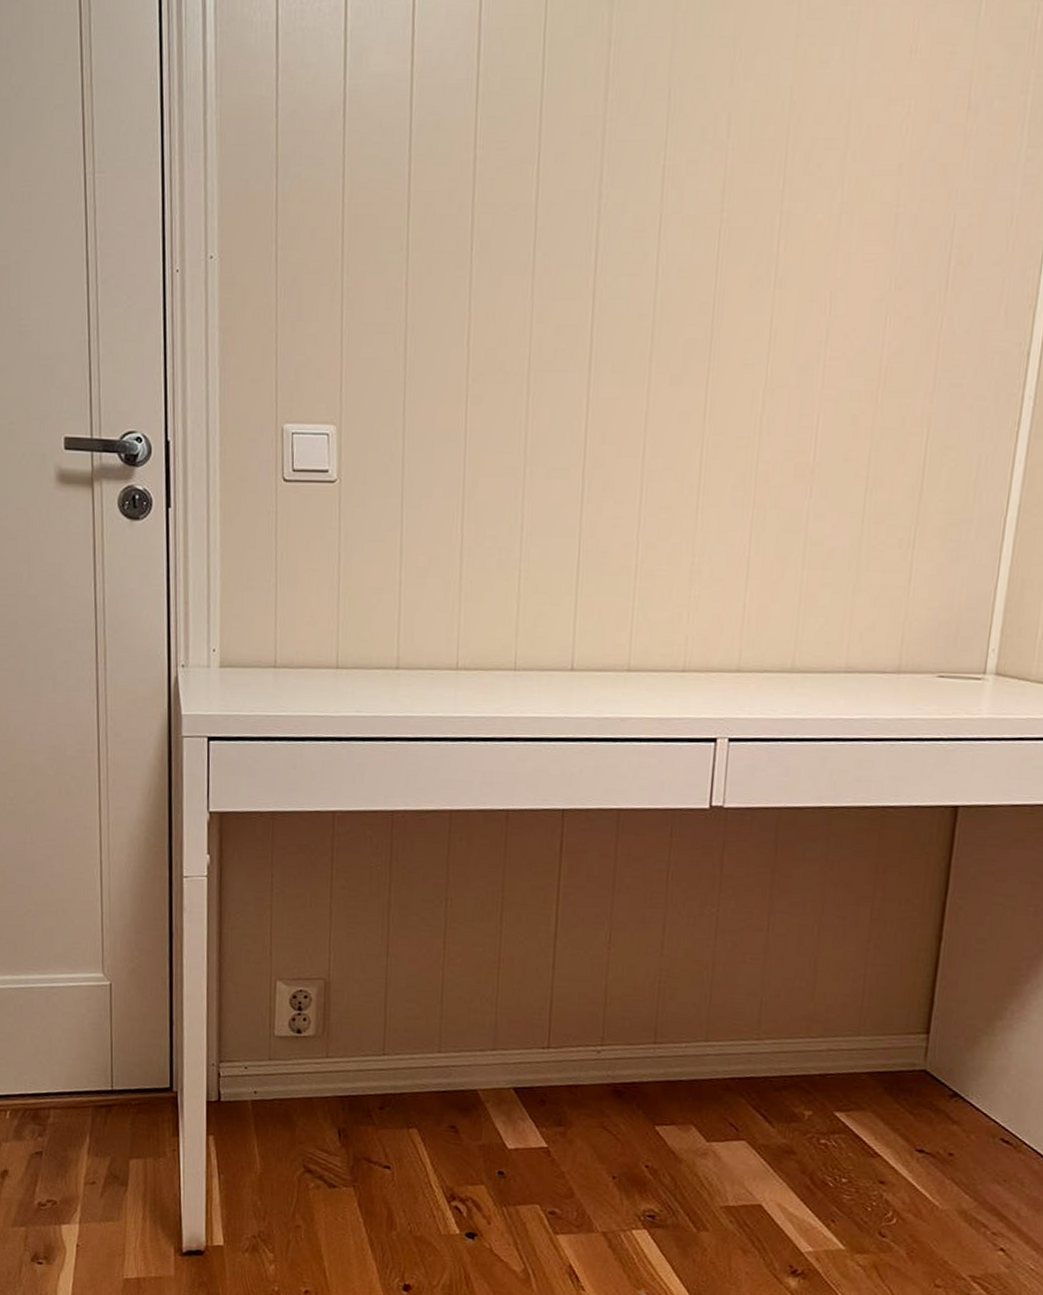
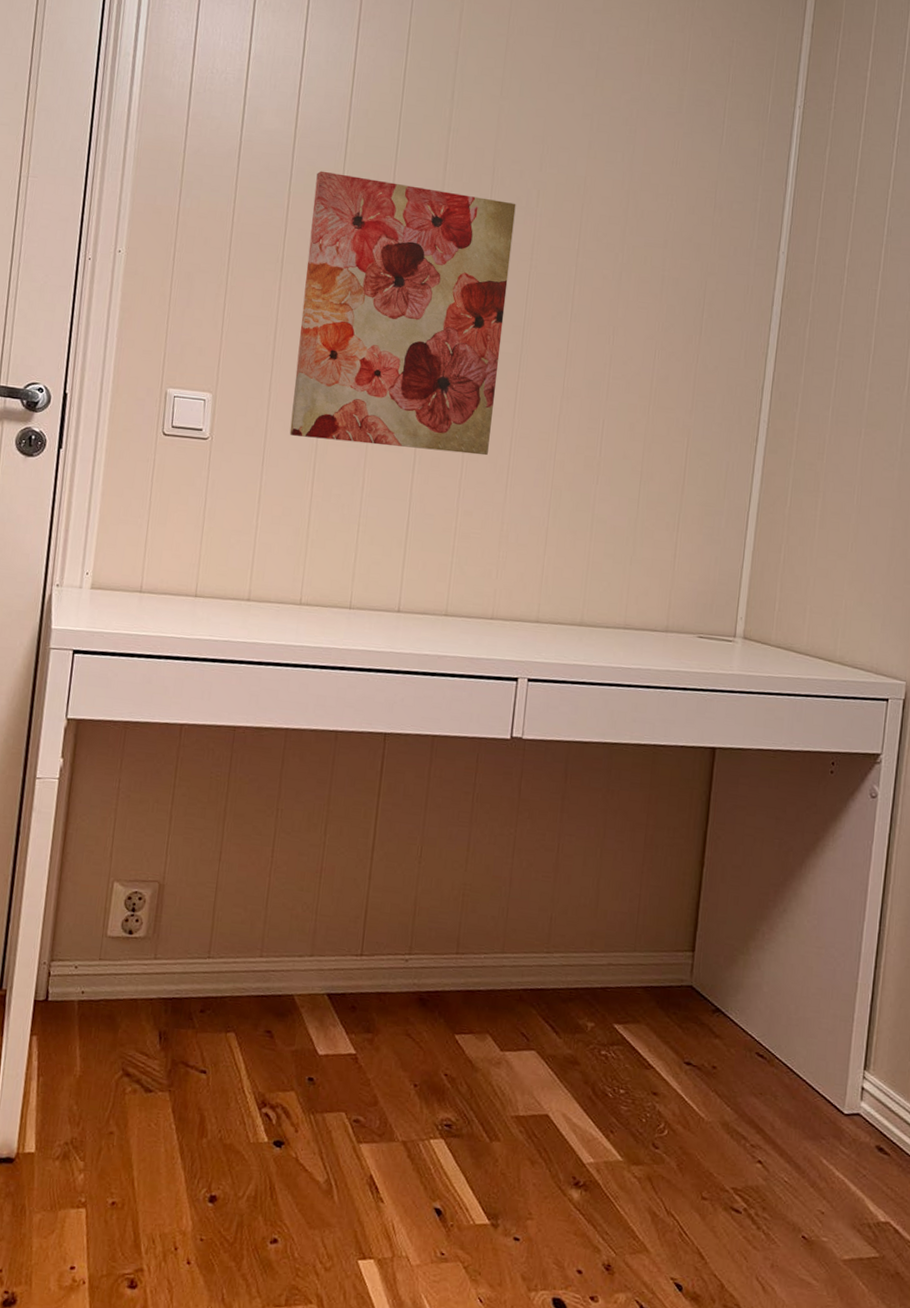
wall art: none [431,121,700,473] -> present [289,171,516,456]

